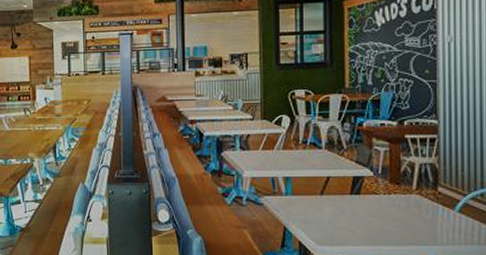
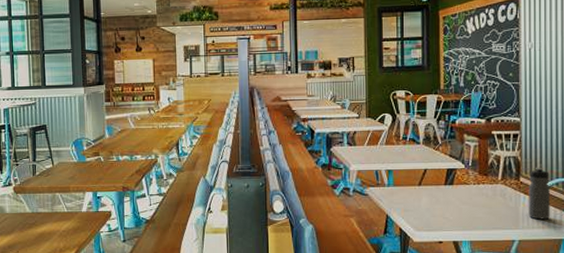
water bottle: none [448,175,473,235] -> present [528,167,550,220]

